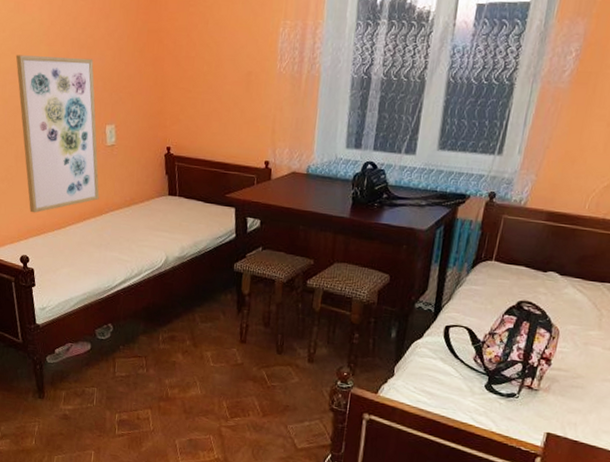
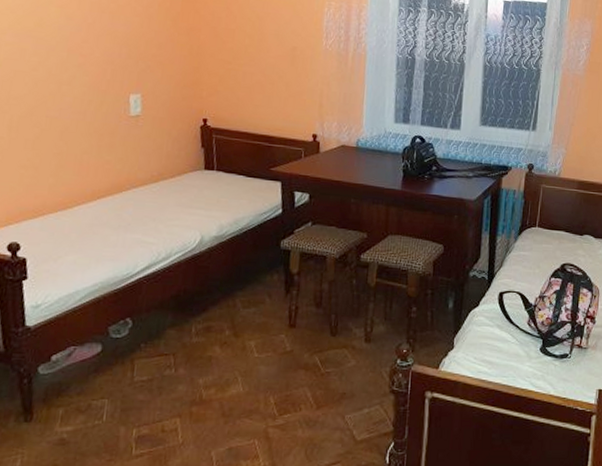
wall art: present [15,55,100,213] -> none [16,14,119,192]

